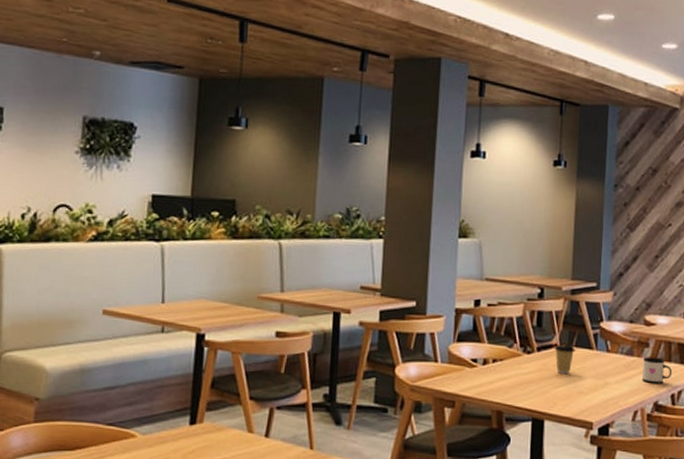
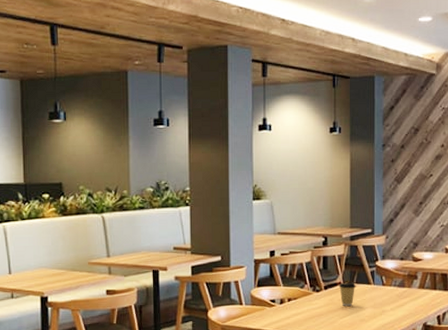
mug: present [642,357,673,384] -> none [413,287,438,309]

